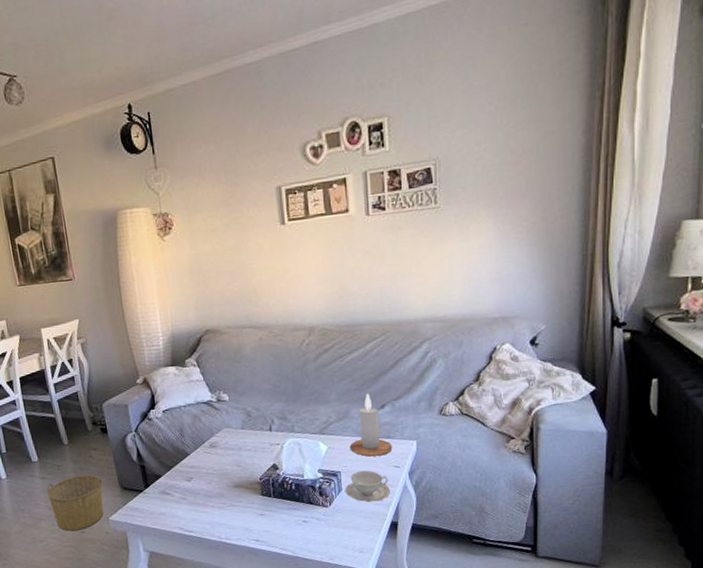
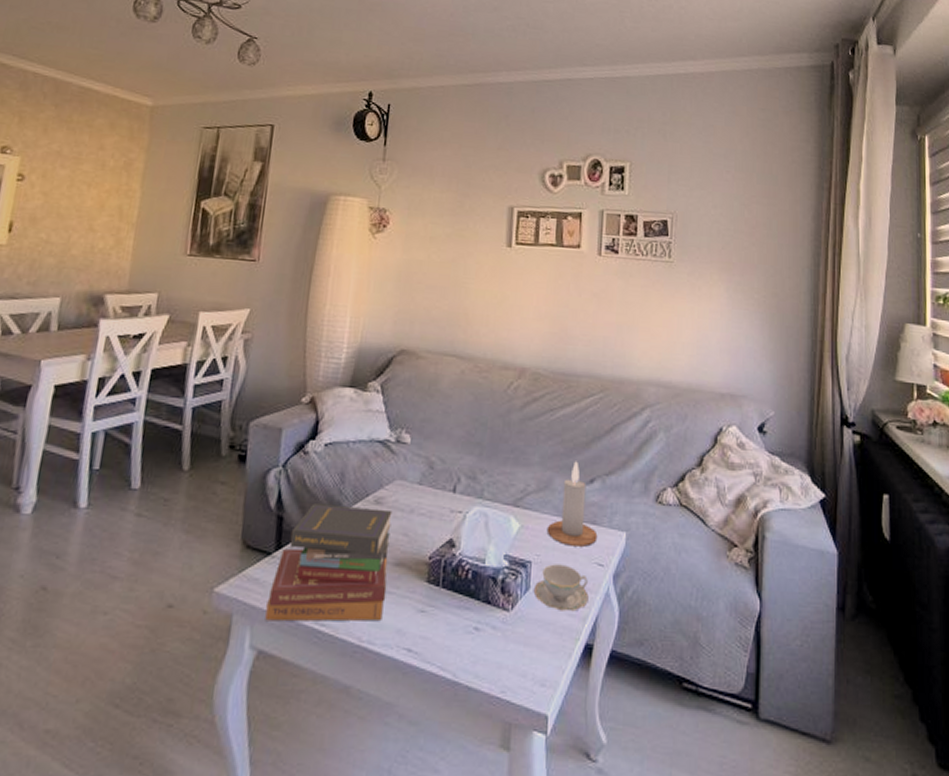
basket: present [46,474,104,531] -> none [136,518,220,602]
books: none [148,450,233,534] -> present [265,503,393,622]

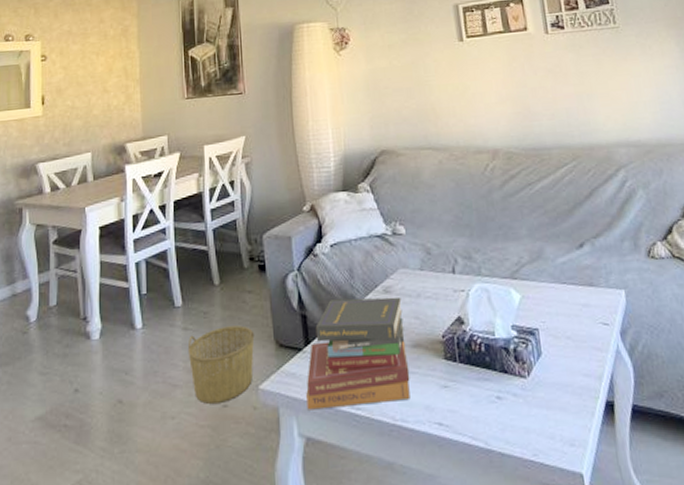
basket: none [136,518,220,602] -> present [187,325,255,404]
teacup: present [533,564,589,612] -> none [545,328,601,373]
candle: present [546,461,598,547] -> none [547,229,598,310]

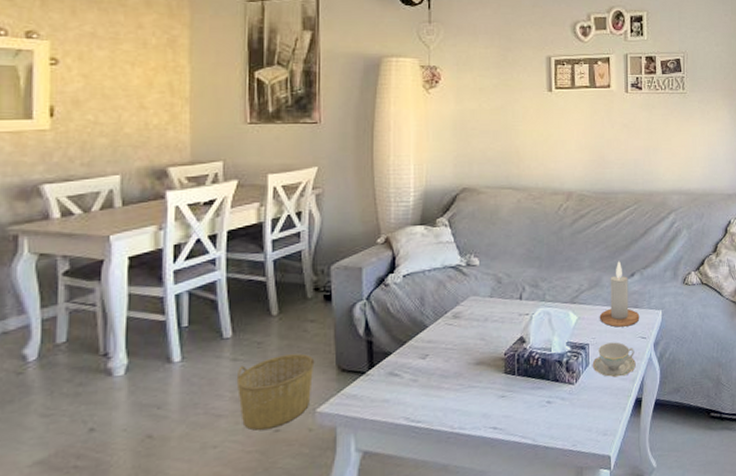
books: present [306,297,410,410] -> none [366,321,471,427]
teacup: none [545,328,601,373] -> present [592,342,636,378]
candle: none [547,229,598,310] -> present [599,261,640,327]

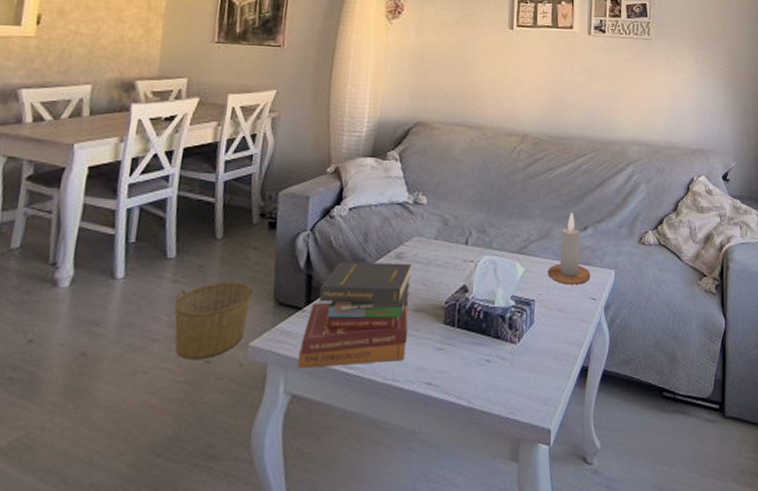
books: none [366,321,471,427] -> present [297,261,412,368]
teacup: present [592,342,636,378] -> none [537,301,584,341]

